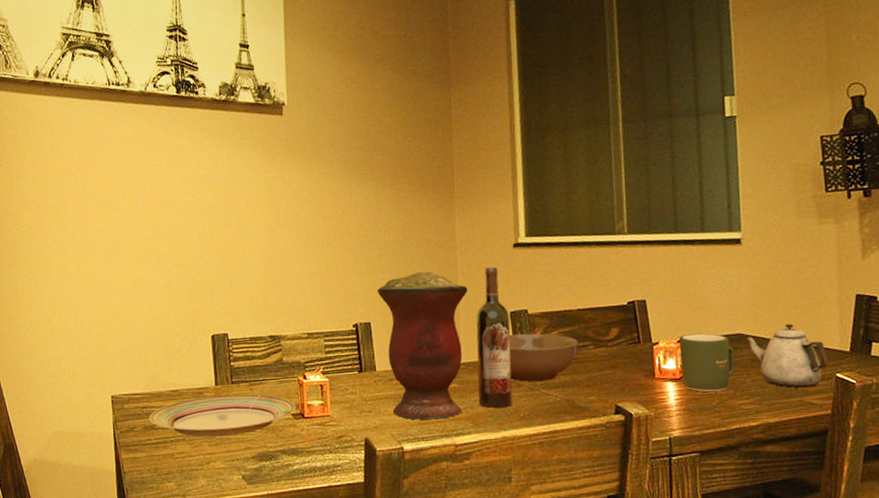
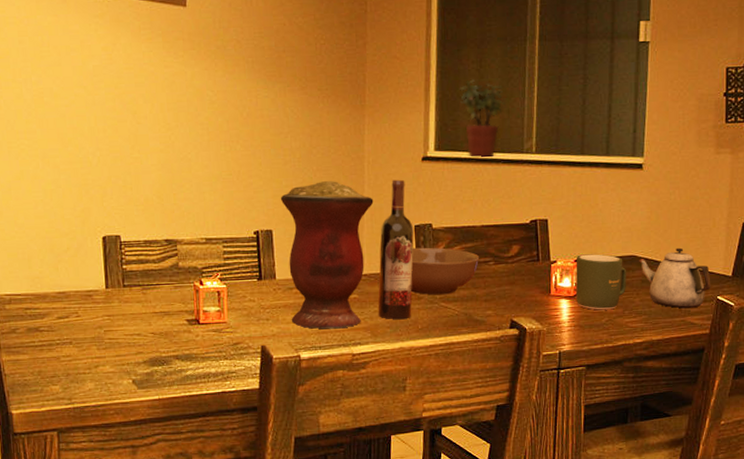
plate: present [149,394,297,437] -> none [33,298,192,341]
potted plant: none [545,165,594,242] -> present [459,79,506,158]

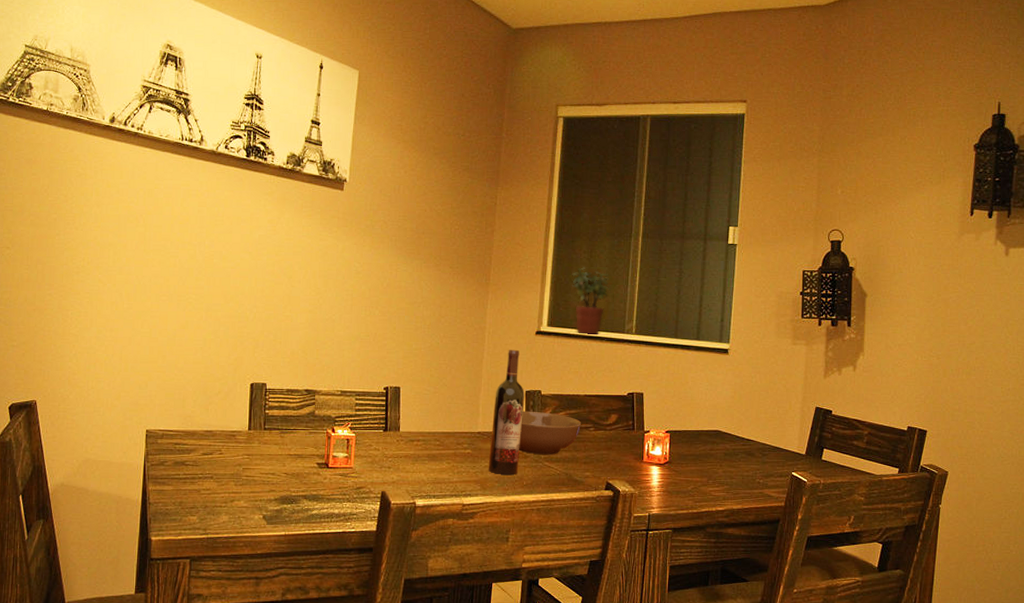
vase: present [280,180,374,330] -> none [409,346,491,480]
mug: present [575,254,627,310] -> none [665,426,712,478]
teapot: present [639,247,711,309] -> none [723,426,787,482]

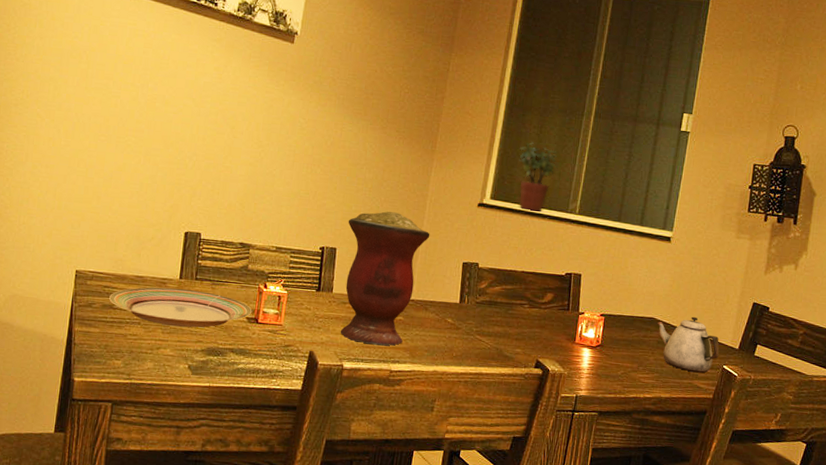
plate: none [181,440,322,478] -> present [109,287,252,328]
vase: none [409,346,491,480] -> present [340,211,430,346]
wine bottle: present [488,349,524,474] -> none [418,219,462,345]
bowl: present [519,411,582,455] -> none [451,282,517,329]
teapot: none [723,426,787,482] -> present [657,316,720,373]

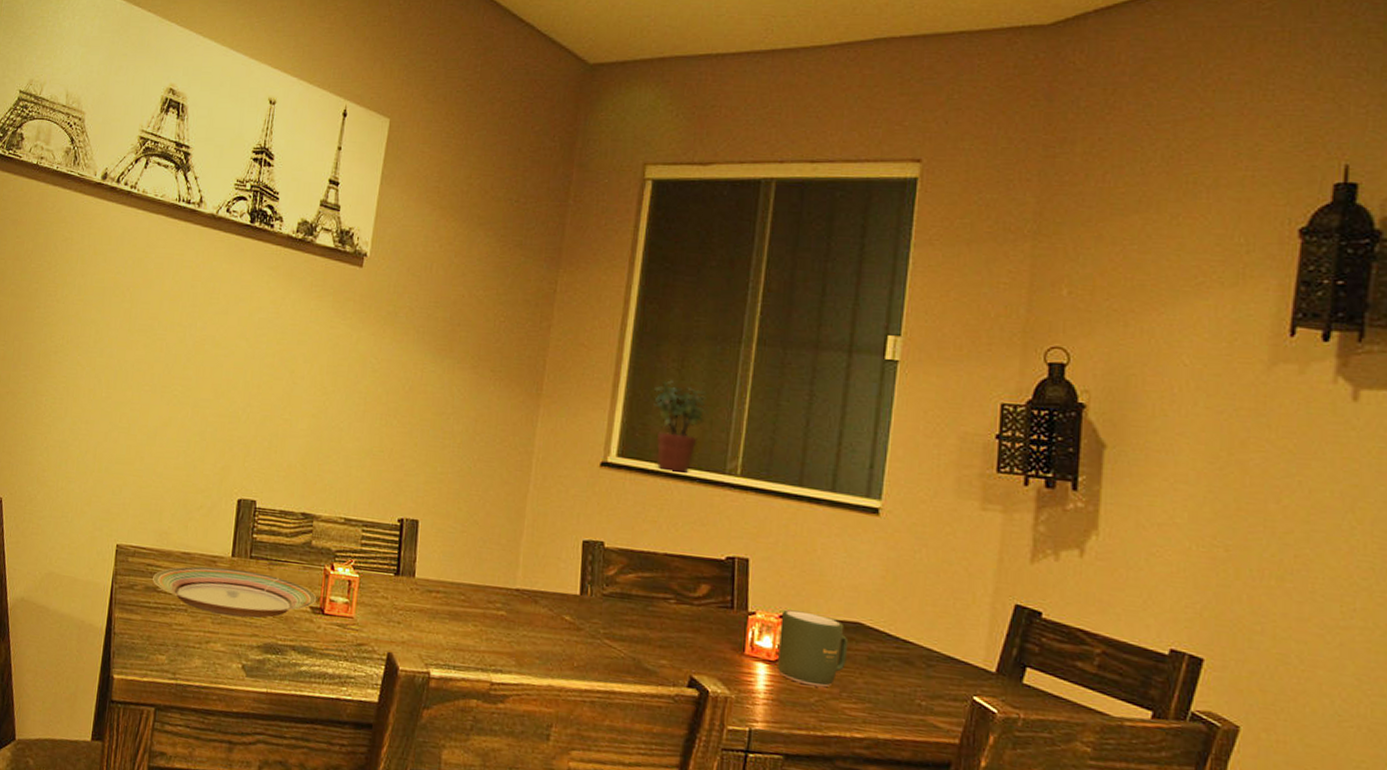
vase: present [340,211,430,346] -> none [425,473,538,650]
mug: none [597,310,646,364] -> present [777,609,849,688]
teapot: present [657,316,720,373] -> none [866,622,966,706]

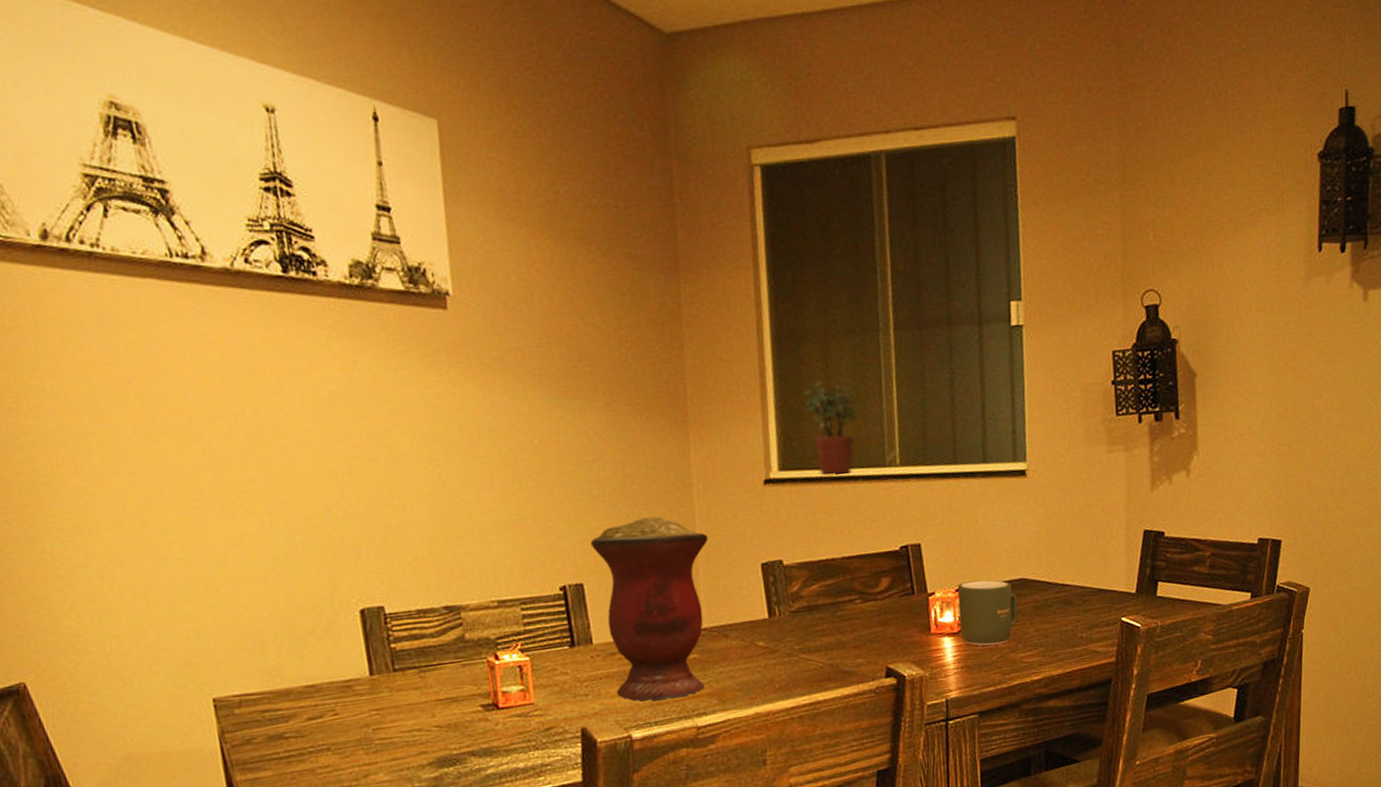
plate: present [153,566,317,618] -> none [274,683,487,744]
vase: none [425,473,538,650] -> present [590,516,708,701]

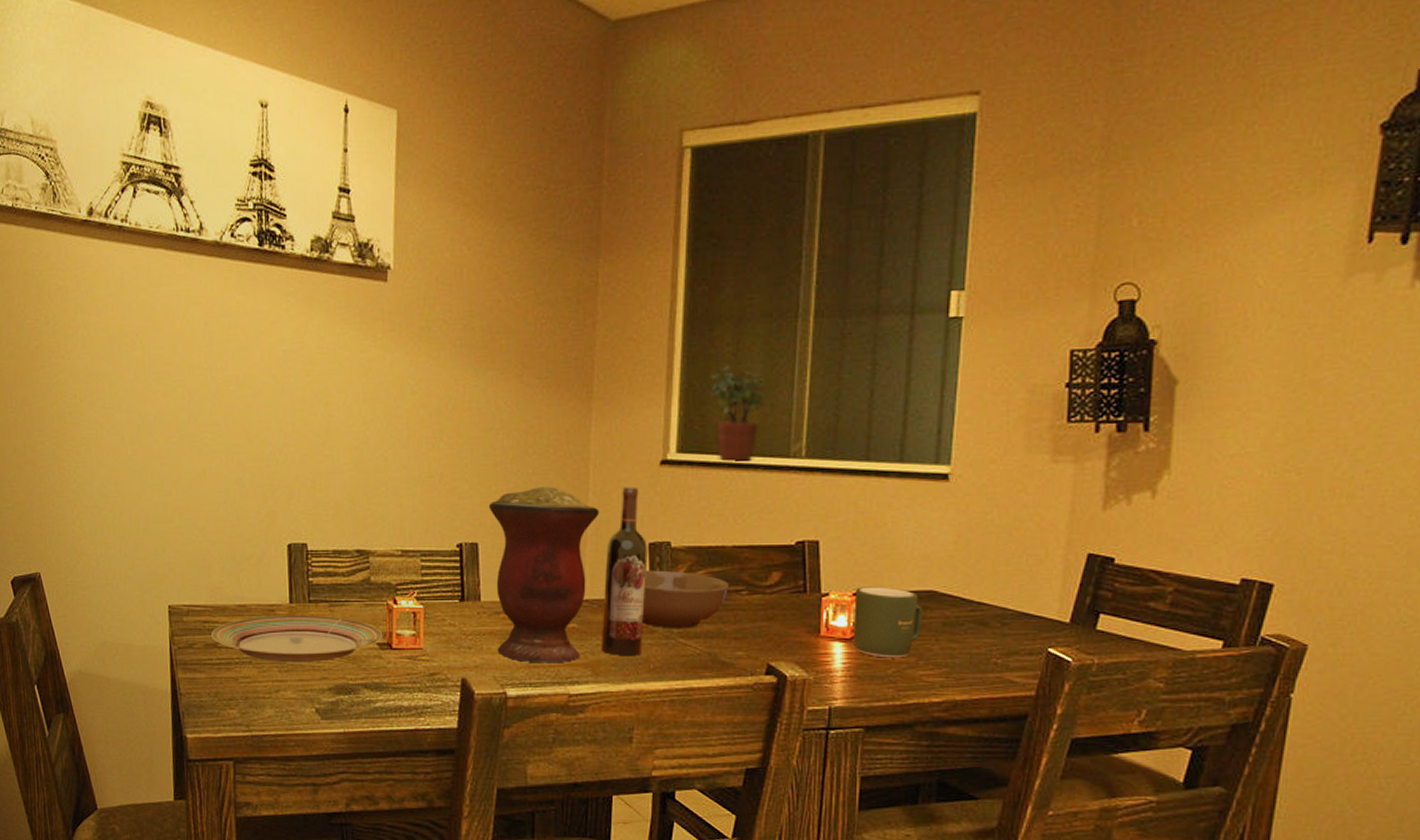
plate: none [274,683,487,744] -> present [211,616,383,663]
wine bottle: none [719,508,767,680] -> present [601,487,648,655]
bowl: none [760,588,844,647] -> present [642,570,730,629]

